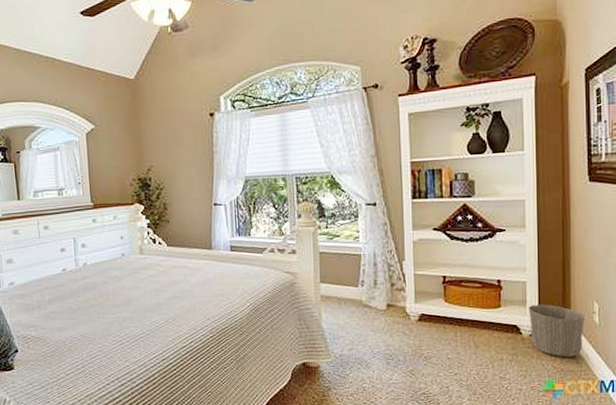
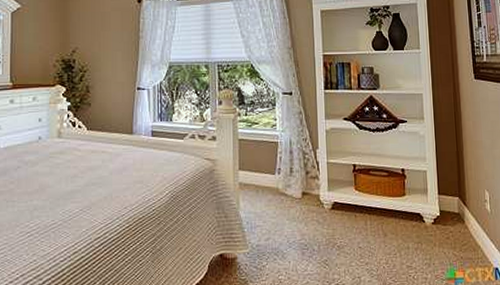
waste basket: present [528,304,584,357] -> none [429,193,479,245]

